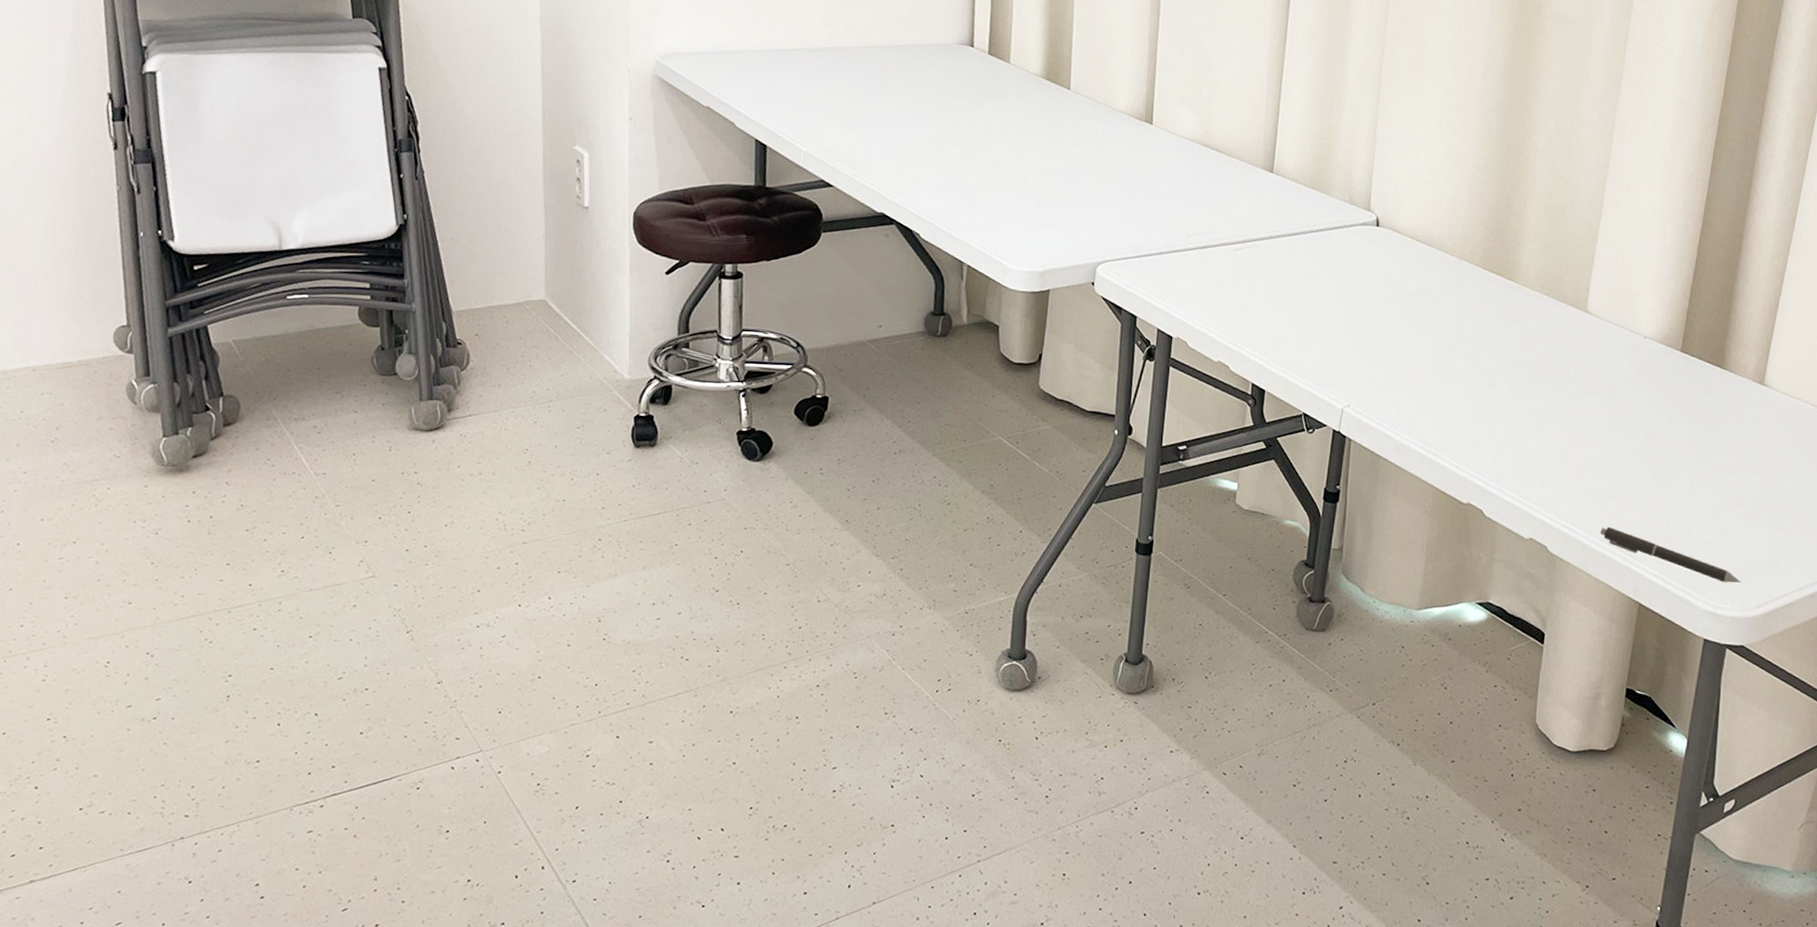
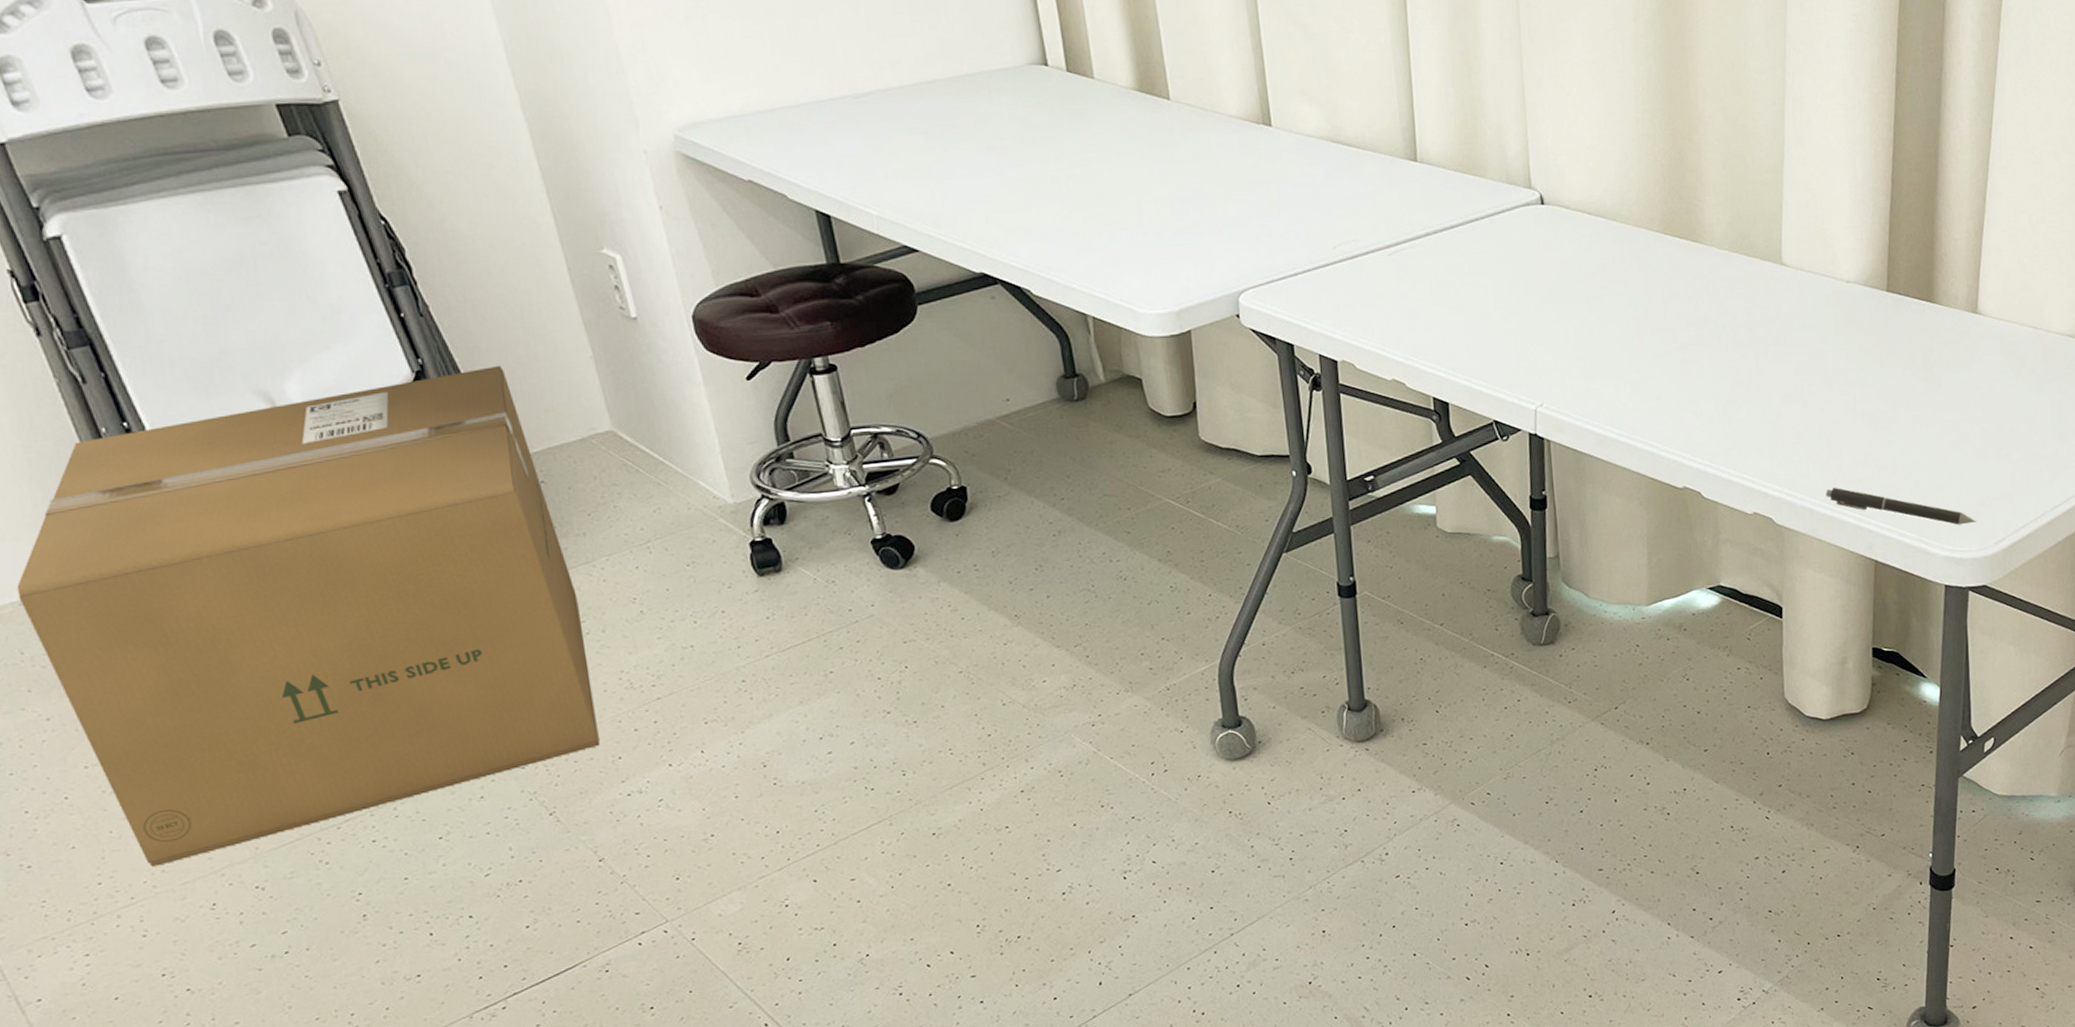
box: none [33,230,480,619] -> present [16,366,600,867]

